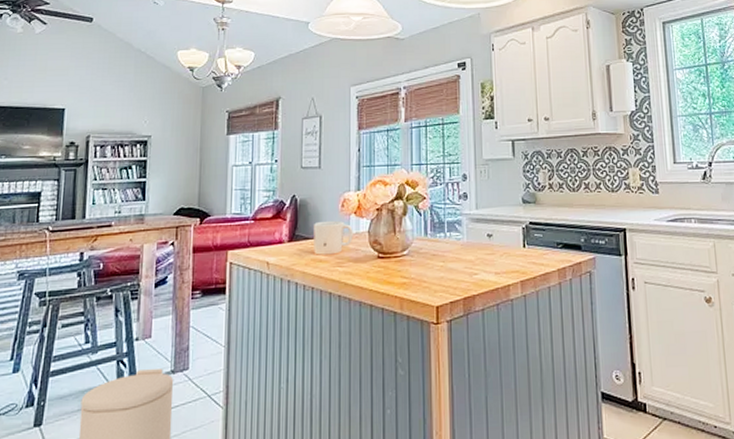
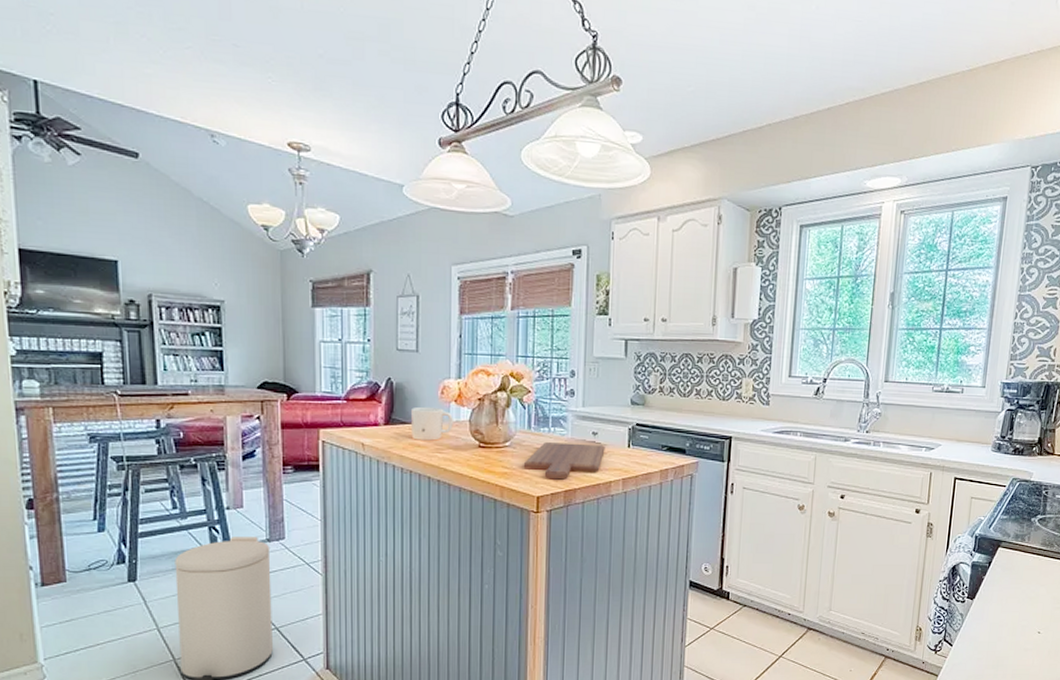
cutting board: none [421,246,501,287] -> present [523,442,605,480]

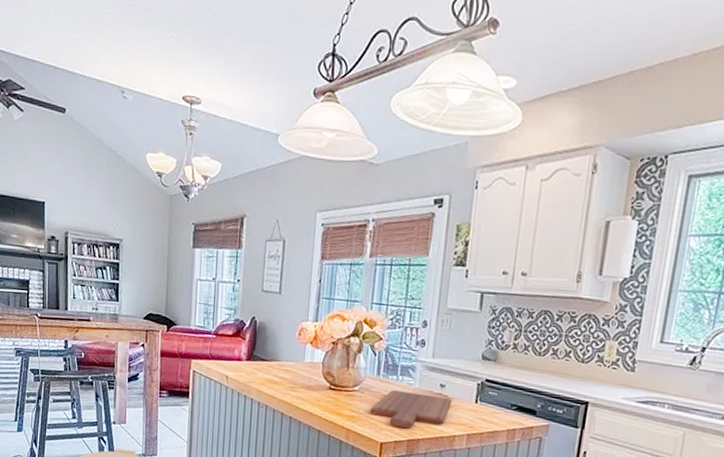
mug: present [411,406,453,441] -> none [269,345,308,380]

